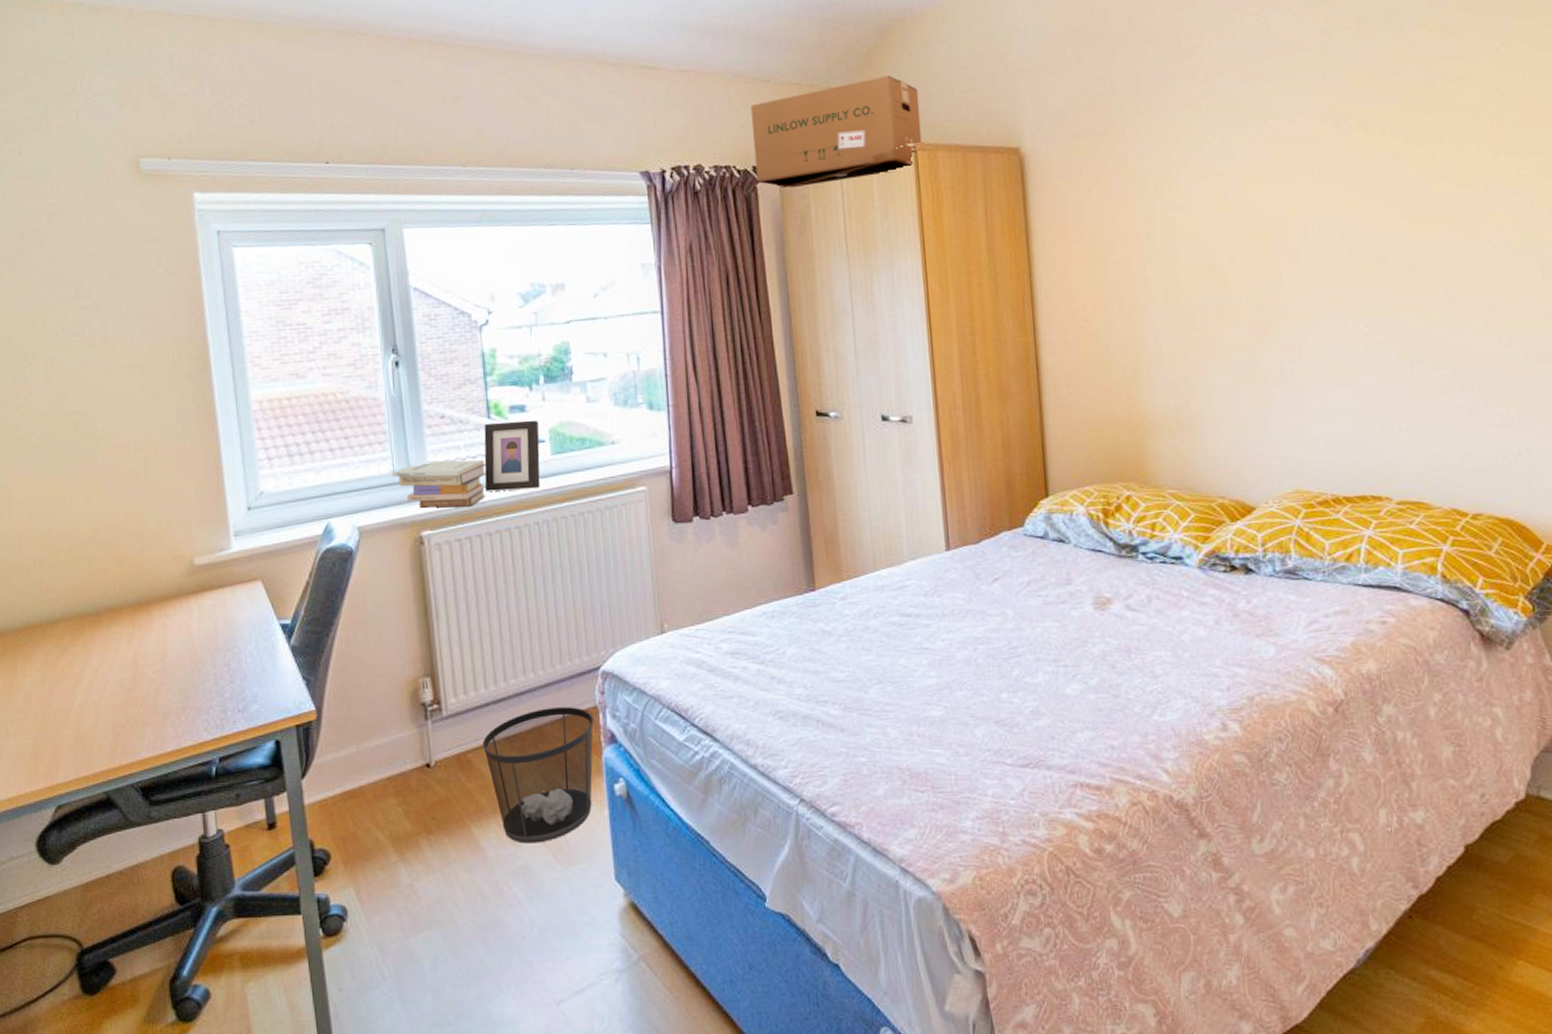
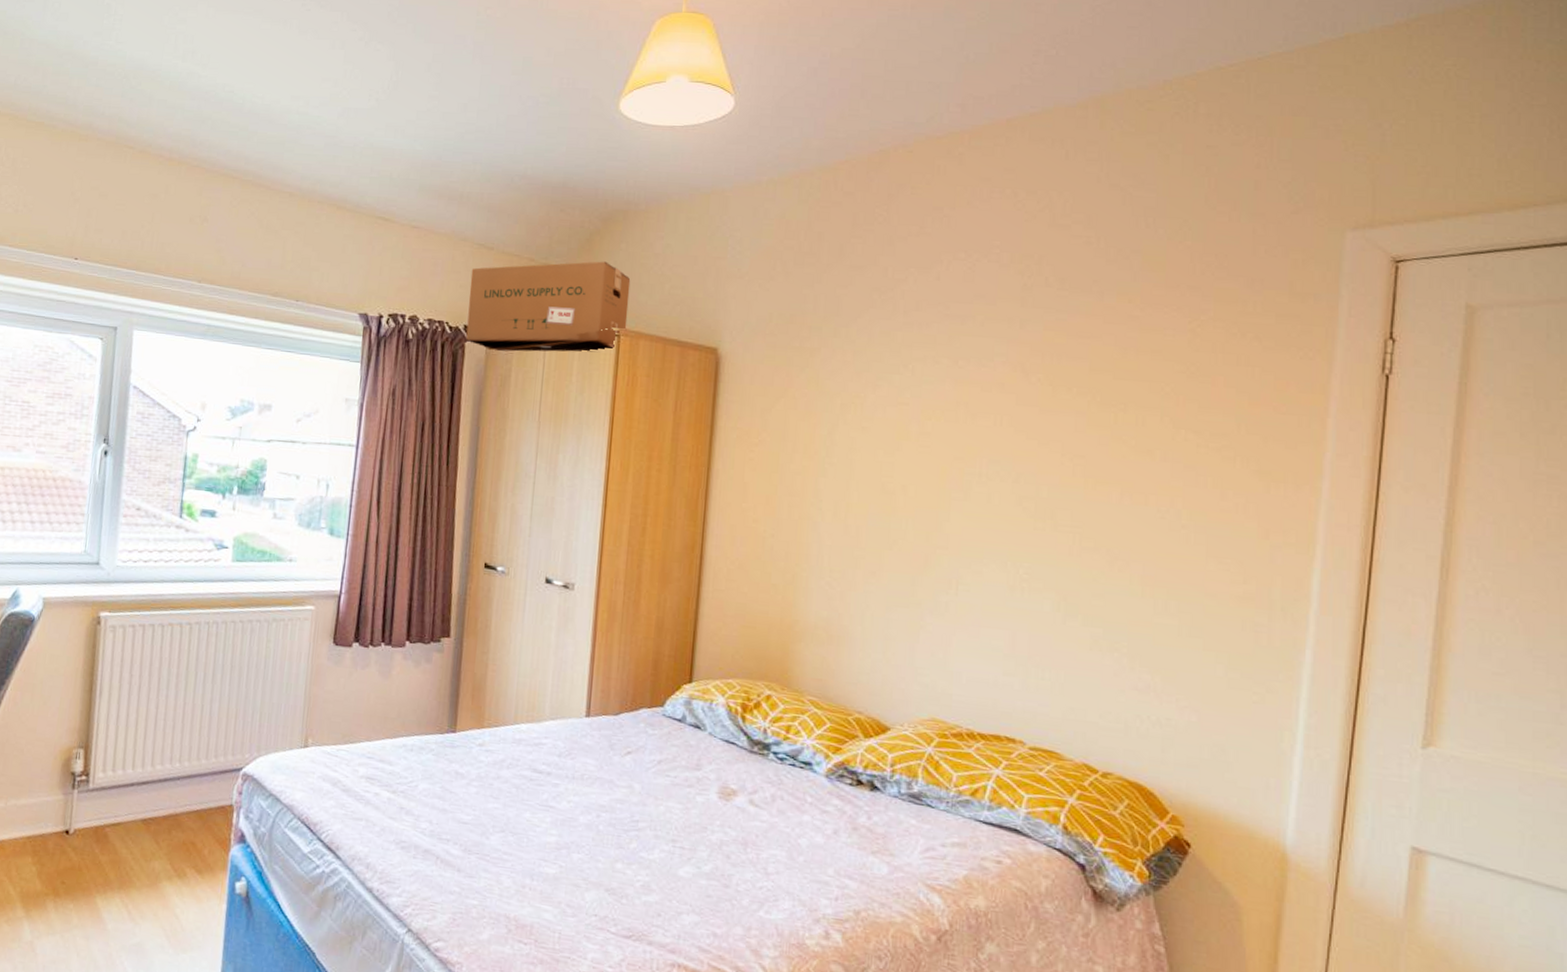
books: present [392,460,486,509] -> none [83,547,170,596]
waste bin: present [482,707,594,844] -> none [120,798,228,925]
picture frame: present [484,420,540,491] -> none [165,521,226,591]

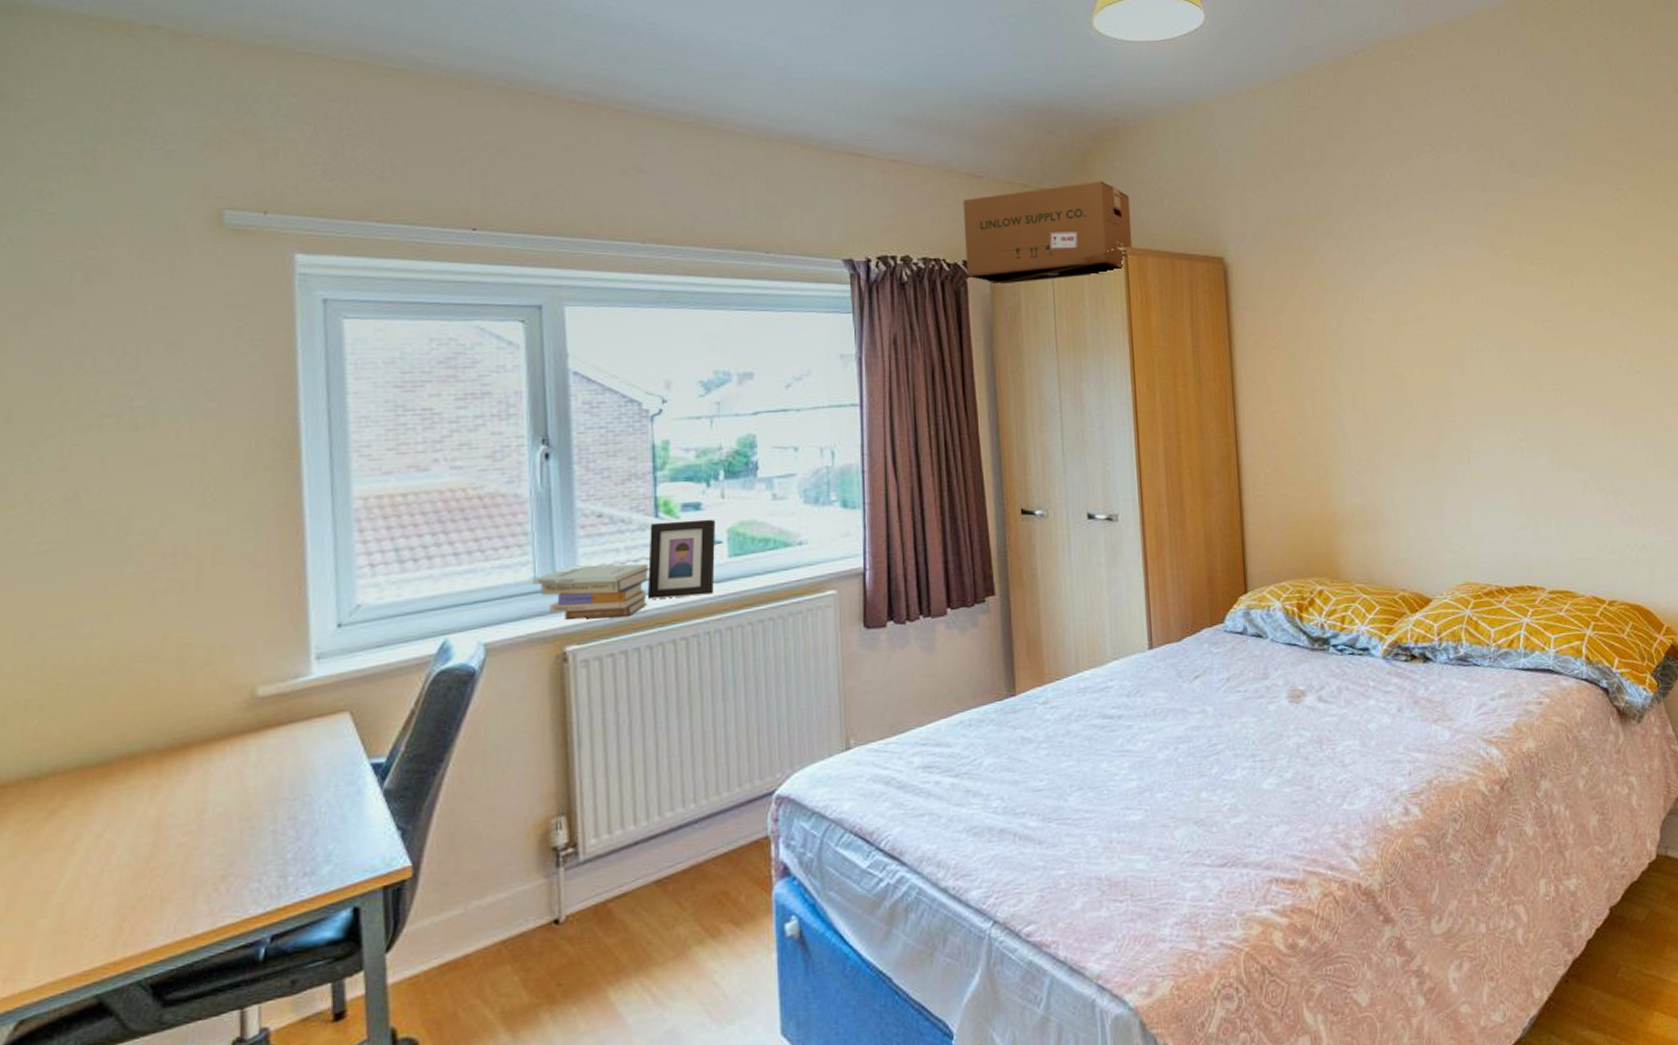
books: none [83,547,170,596] -> present [532,563,650,621]
picture frame: none [165,521,226,591] -> present [647,519,716,599]

